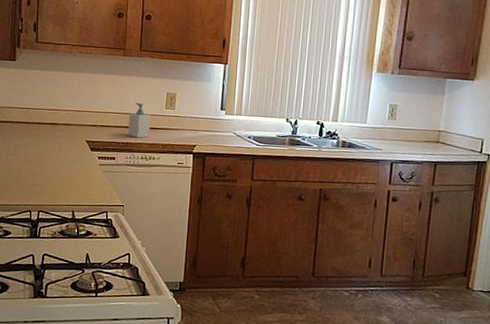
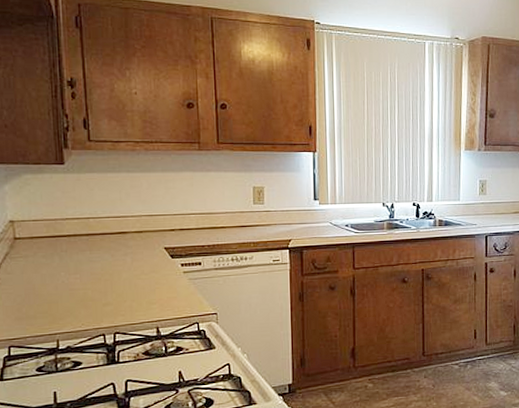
soap bottle: present [128,103,150,138] -> none [213,201,238,239]

